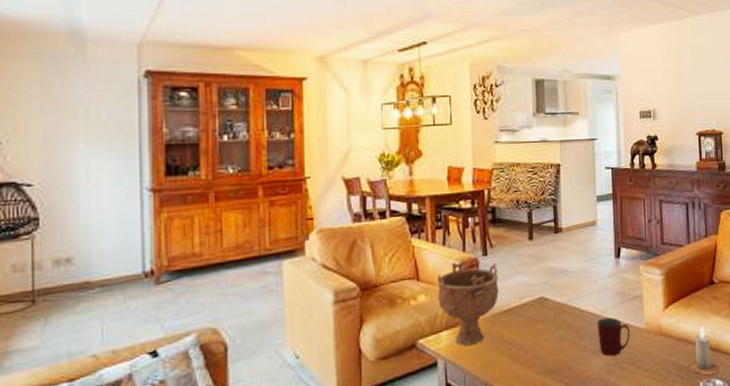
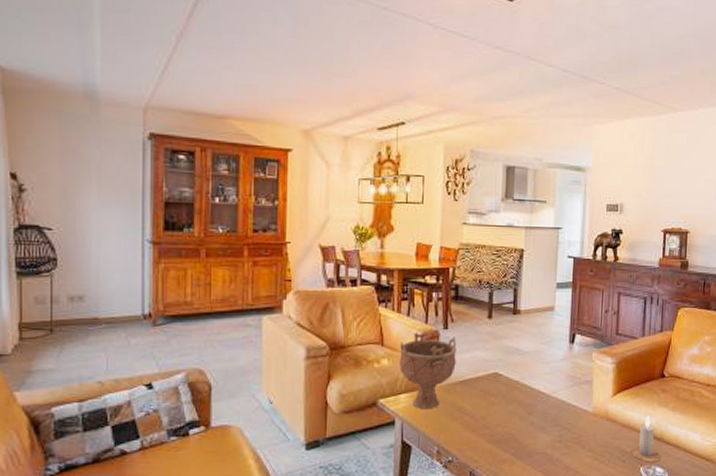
mug: present [597,317,631,357] -> none [546,398,578,434]

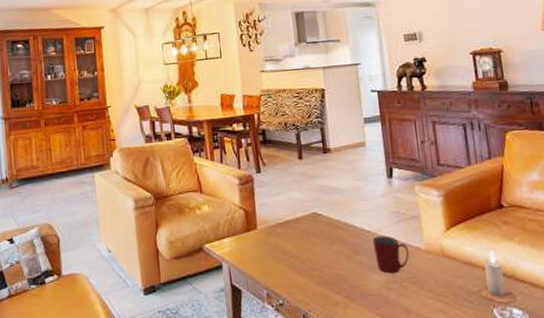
decorative bowl: present [399,332,457,408] -> none [217,177,274,252]
mug: none [546,398,578,434] -> present [373,235,410,274]

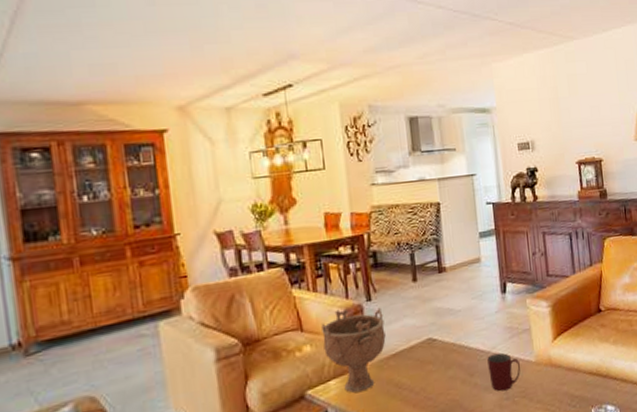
decorative bowl: none [217,177,274,252] -> present [321,307,386,393]
candle: present [477,251,517,303] -> none [579,354,611,403]

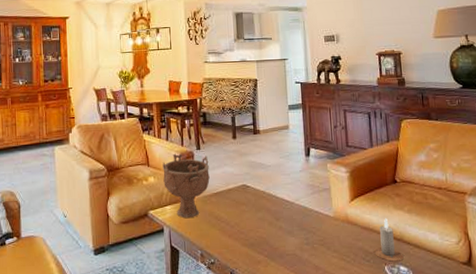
mug: present [487,353,521,392] -> none [291,205,321,237]
candle: none [579,354,611,403] -> present [373,218,404,262]

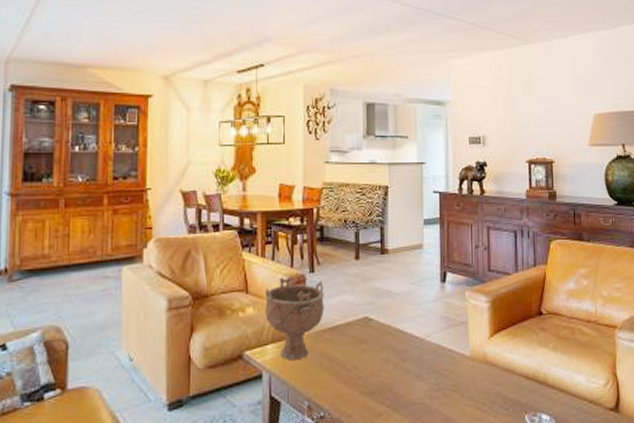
candle: present [373,218,404,262] -> none [513,357,546,410]

